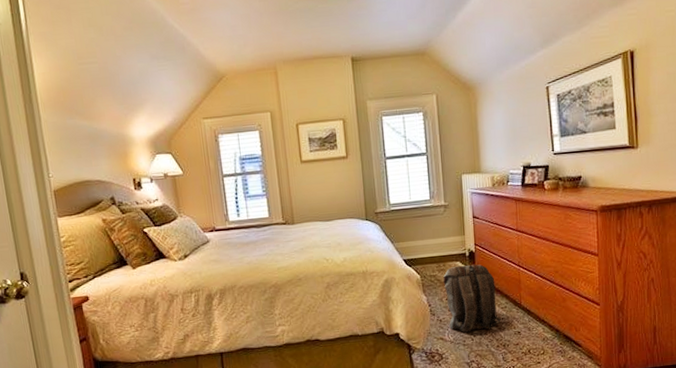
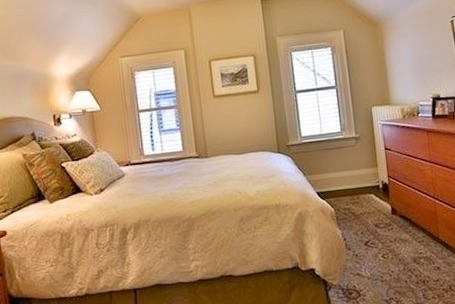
backpack: present [443,264,501,333] -> none [358,196,419,268]

